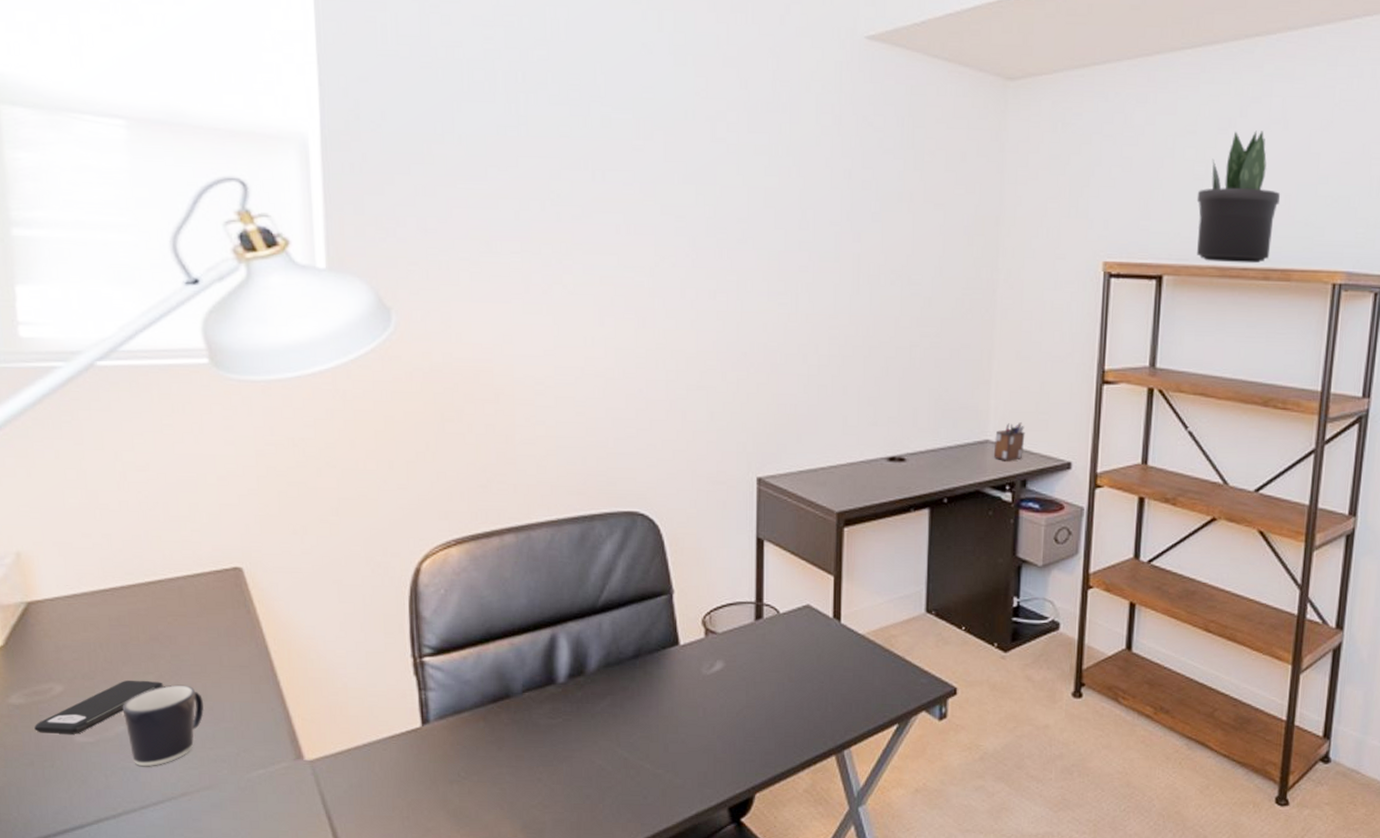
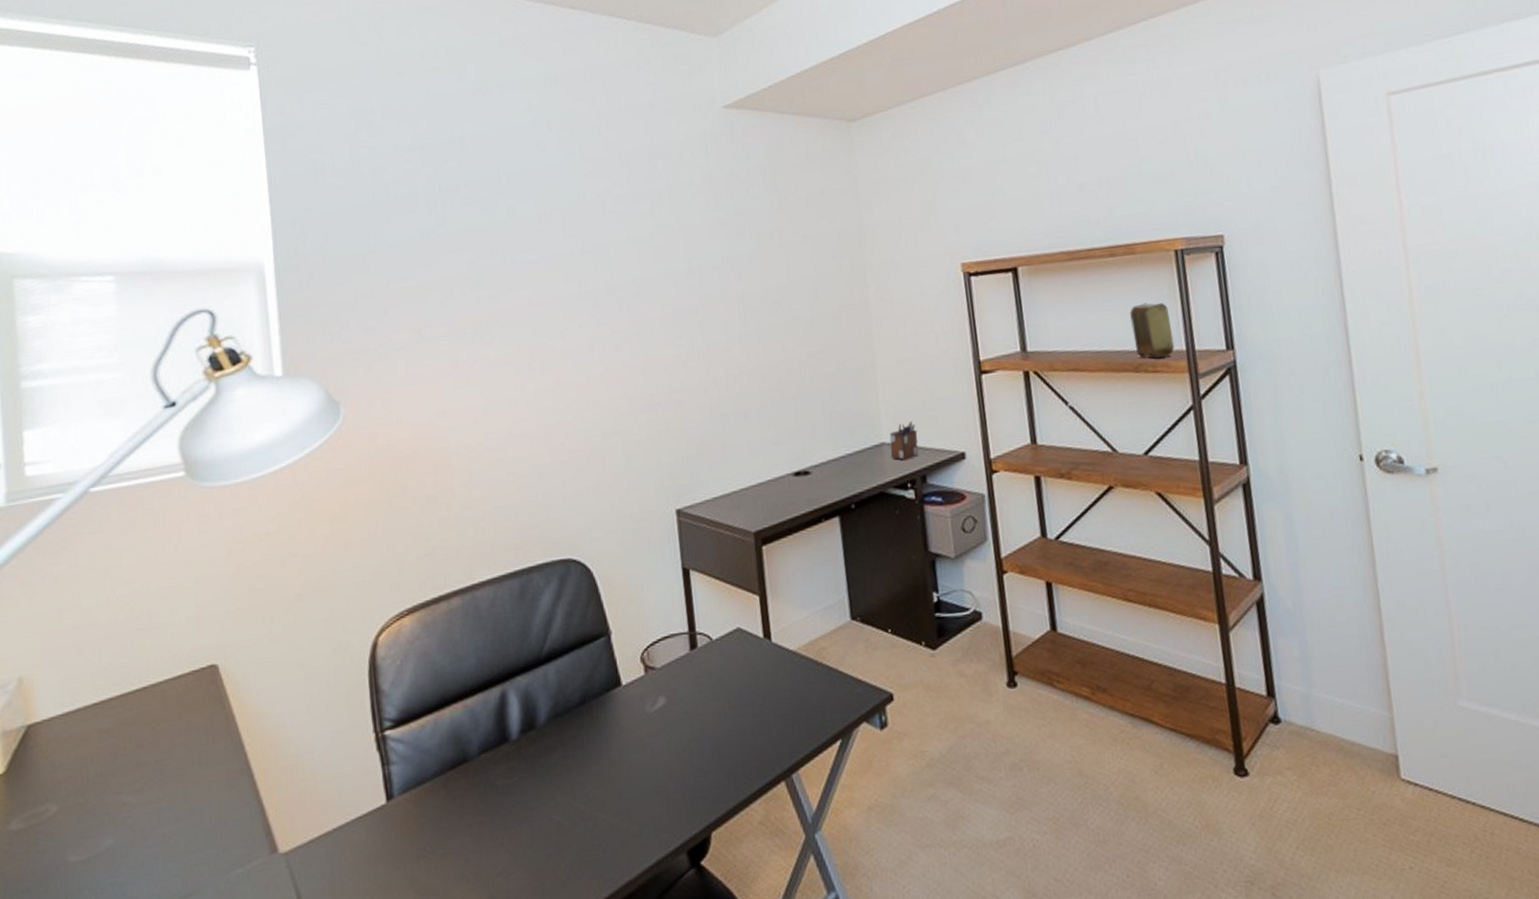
phone: present [34,680,164,734] -> none [31,789,149,857]
mug: present [122,684,204,767] -> none [111,789,185,880]
planter: present [1196,130,1281,264] -> none [1034,127,1111,248]
decorative box: none [1269,335,1313,396] -> present [1129,302,1175,359]

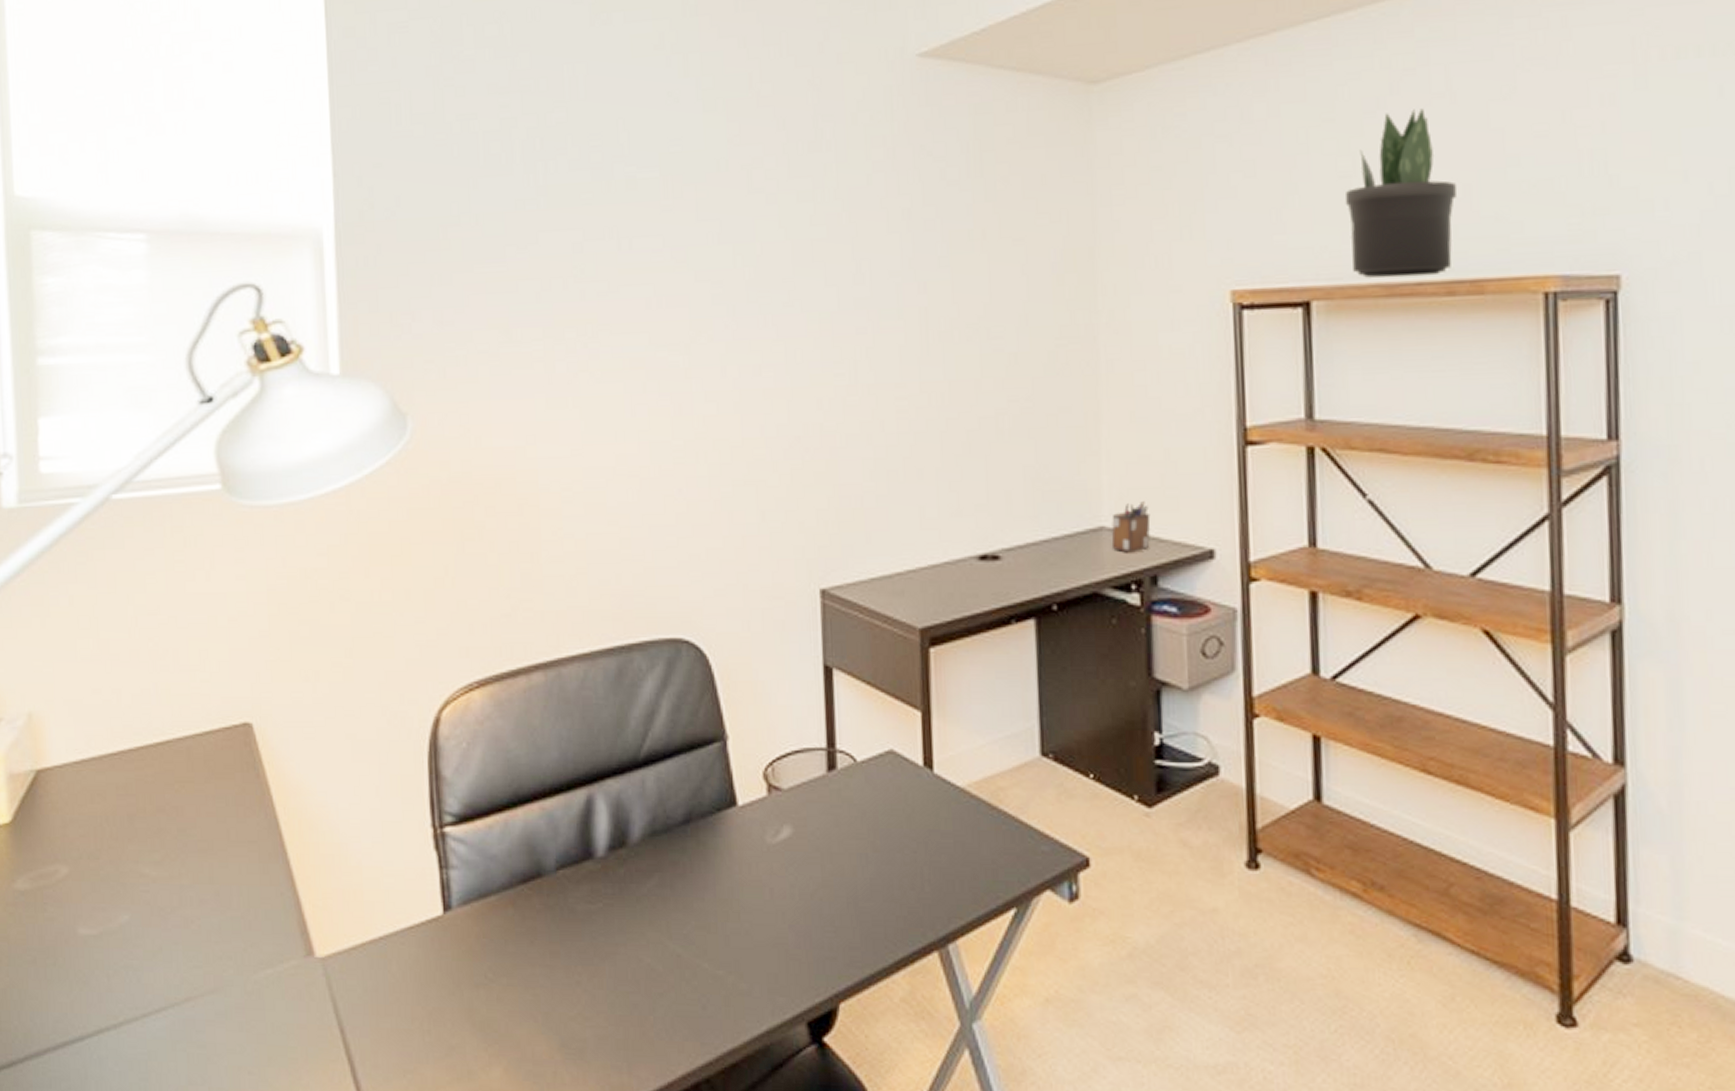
planter: none [1034,127,1111,248] -> present [1344,108,1458,278]
decorative box: present [1129,302,1175,359] -> none [1467,365,1531,445]

